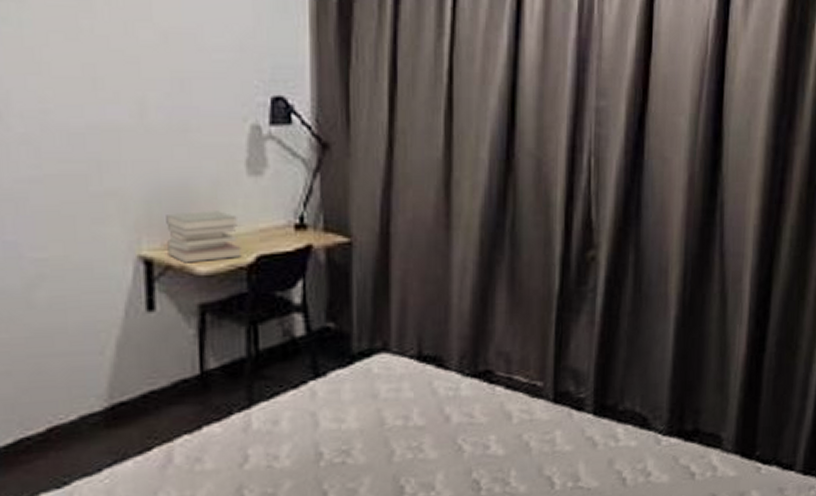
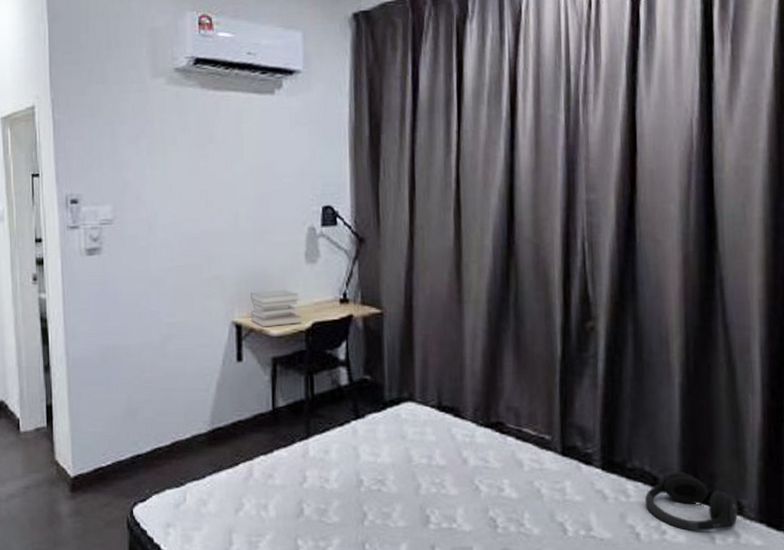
headphones: none [634,410,718,470] -> present [645,472,738,531]

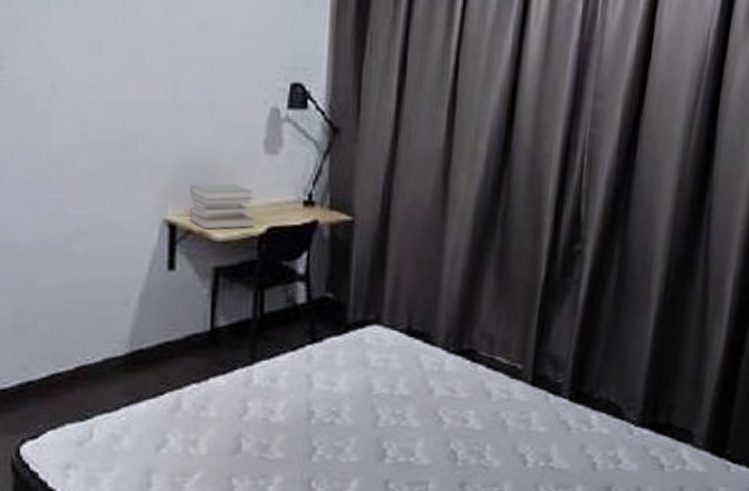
headphones: present [645,472,738,531] -> none [606,402,690,460]

